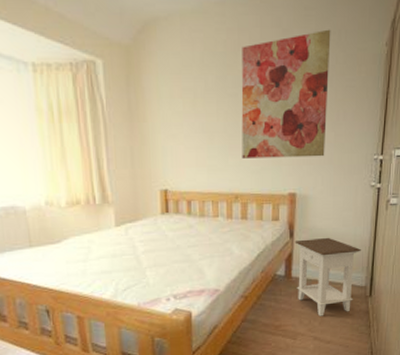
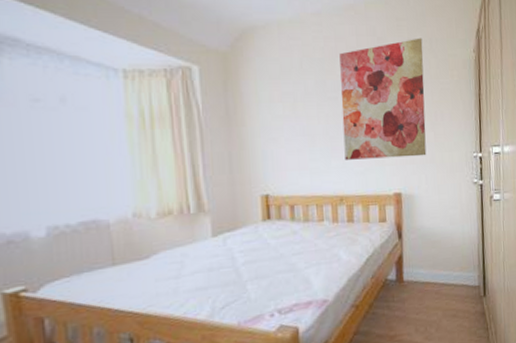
nightstand: present [294,237,361,316] -> none [404,236,471,322]

